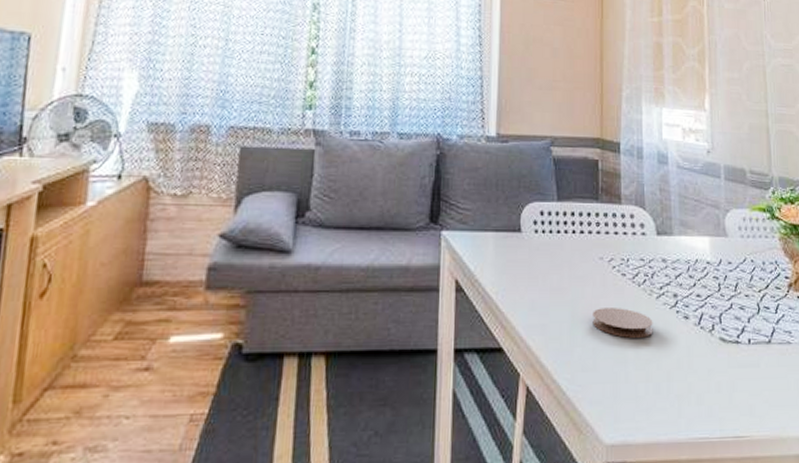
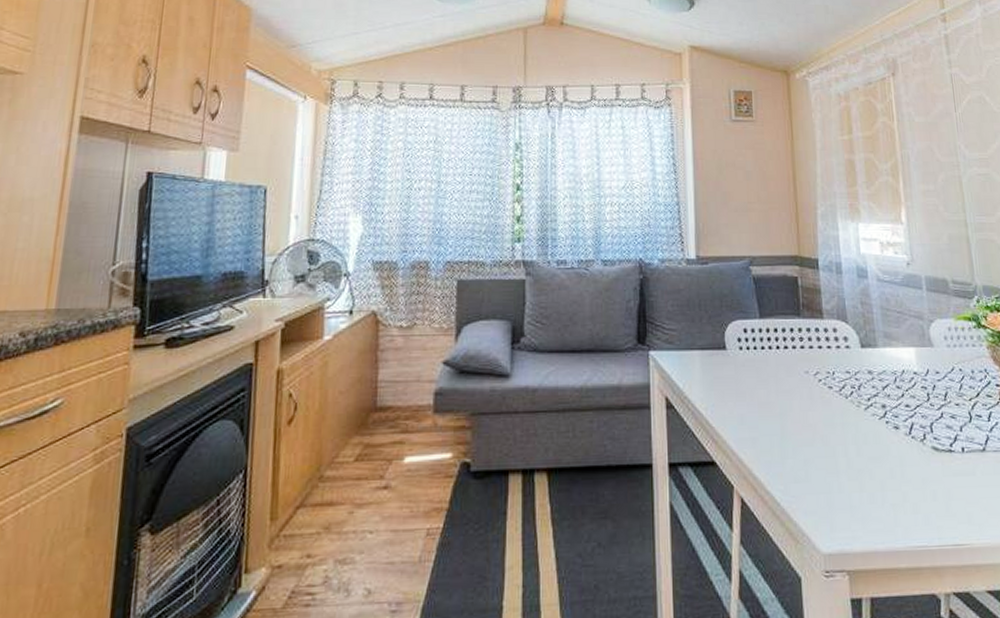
coaster: present [592,308,653,338] -> none [801,420,864,449]

